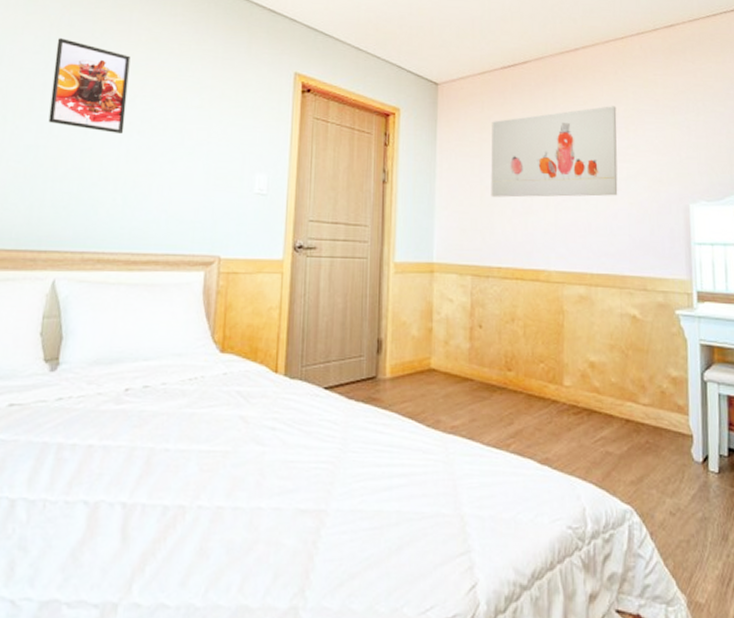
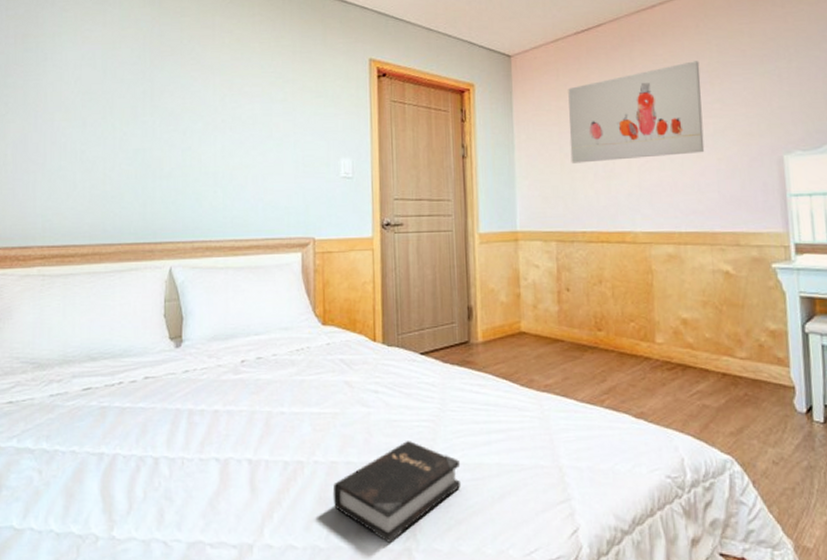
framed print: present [48,38,131,134] -> none [151,48,218,132]
hardback book: none [215,485,359,602] -> present [332,441,462,544]

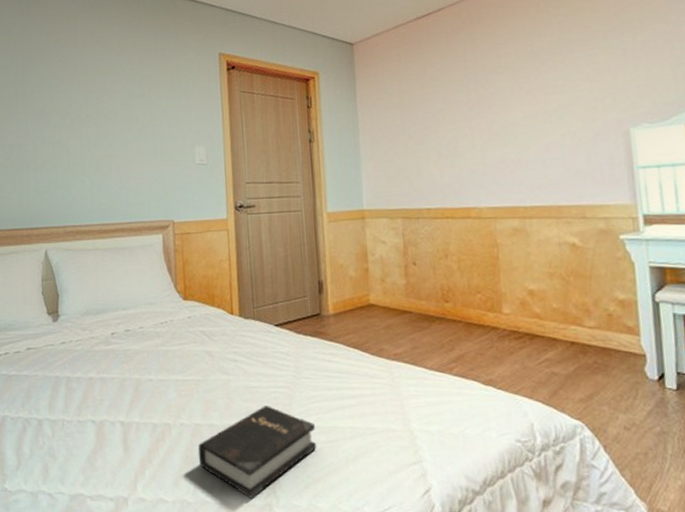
wall art: present [568,61,705,163] -> none [410,39,548,144]

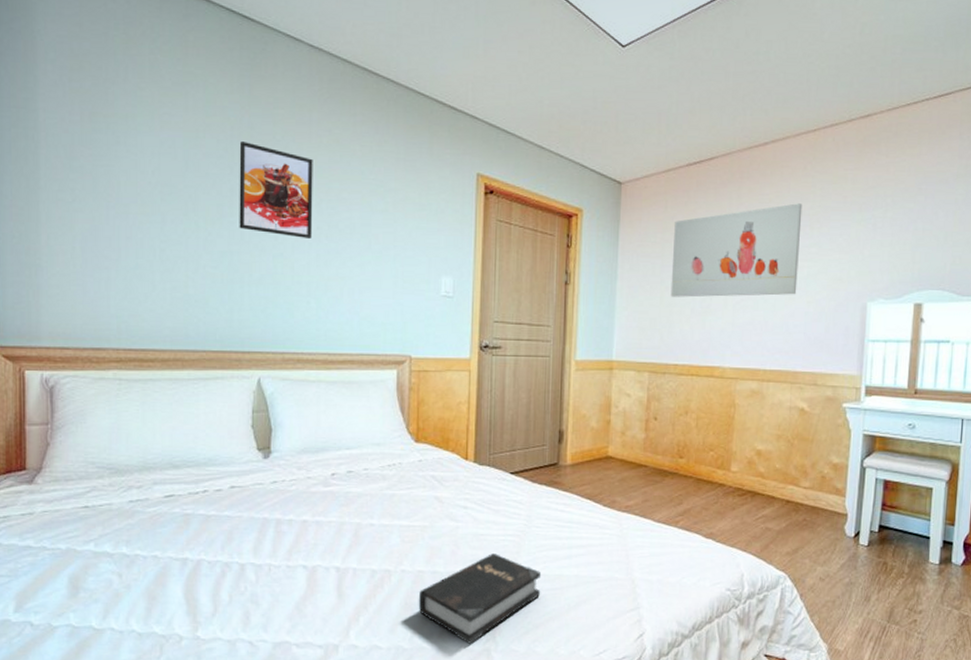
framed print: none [21,53,83,127] -> present [239,141,313,238]
wall art: none [410,39,548,144] -> present [670,203,803,297]

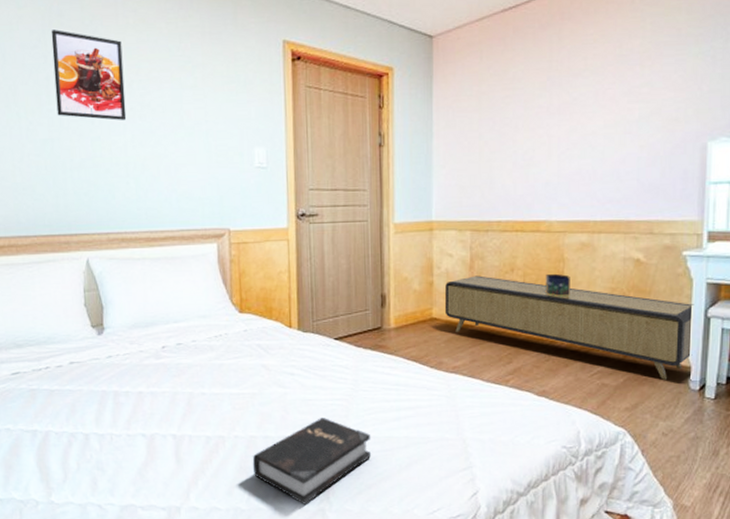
storage bench: none [620,416,852,526] -> present [444,275,694,380]
wall art: present [670,203,803,297] -> none [490,41,631,152]
decorative box: none [716,418,740,441] -> present [545,273,570,297]

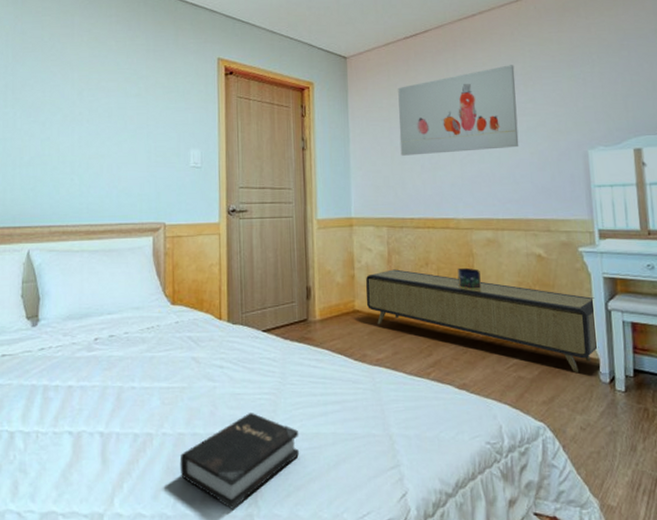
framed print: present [51,29,127,120] -> none [12,45,76,123]
wall art: none [490,41,631,152] -> present [398,65,519,156]

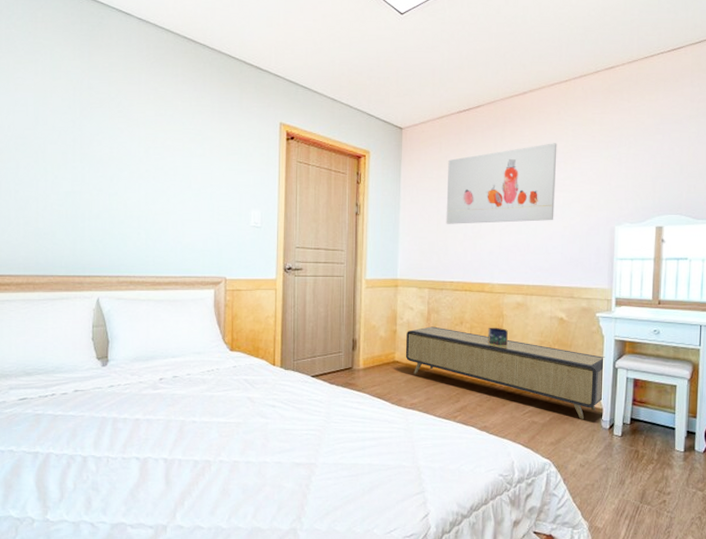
hardback book: present [179,413,300,511] -> none [234,446,340,525]

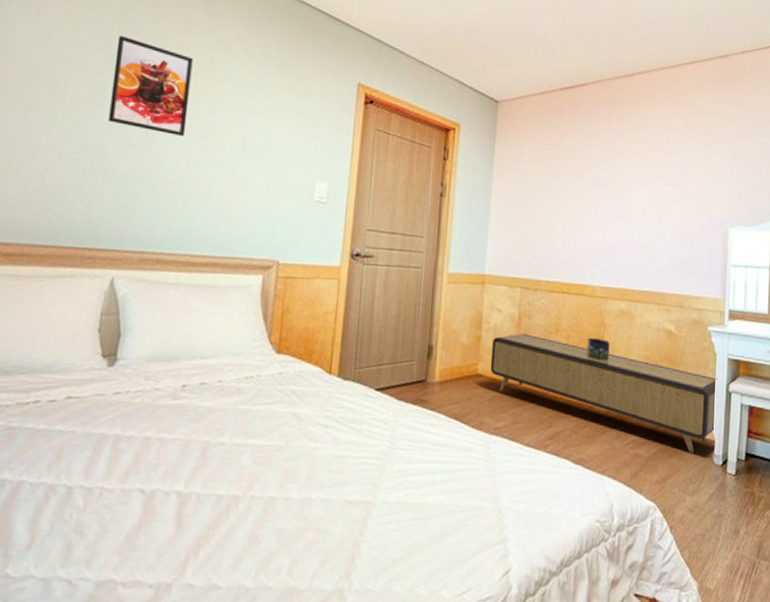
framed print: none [80,100,142,180] -> present [108,36,193,136]
wall art: present [446,143,557,224] -> none [543,131,667,218]

